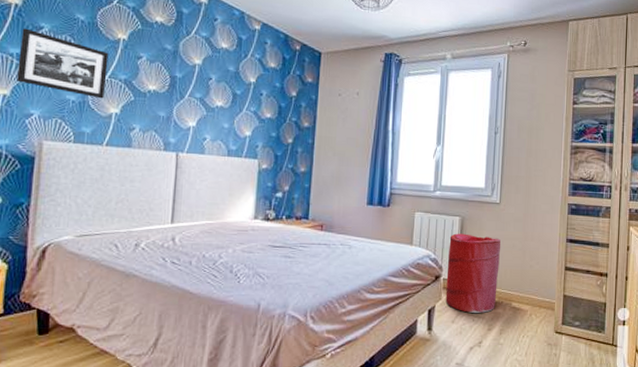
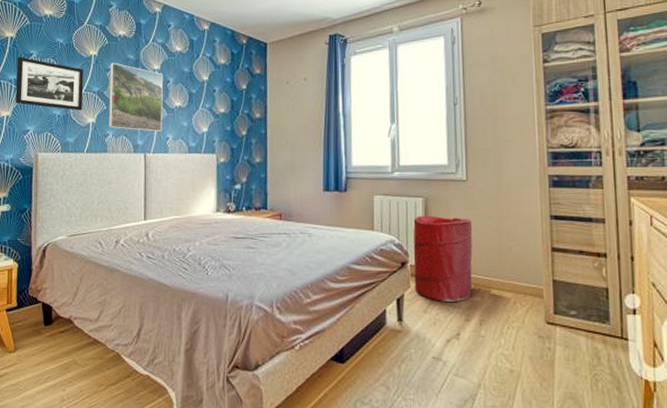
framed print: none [135,50,205,131] -> present [109,62,164,132]

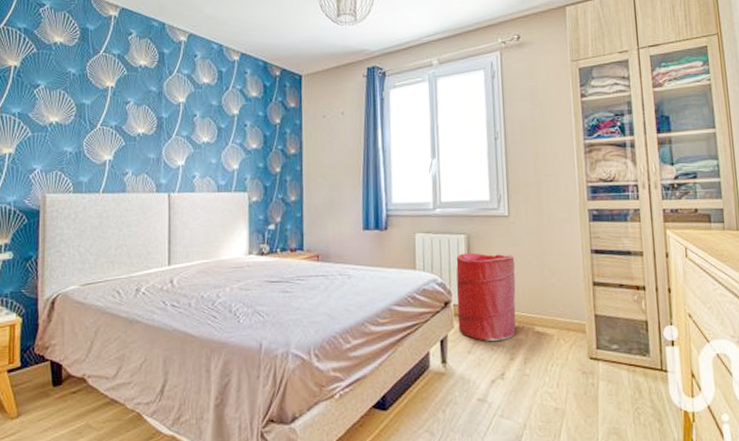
picture frame: present [15,56,84,111] -> none [20,88,99,147]
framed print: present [109,62,164,132] -> none [128,94,190,170]

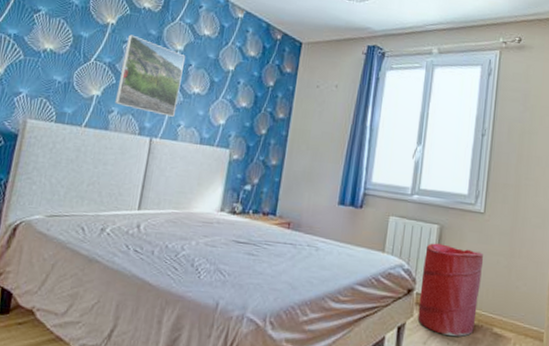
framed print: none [128,94,190,170] -> present [115,34,186,117]

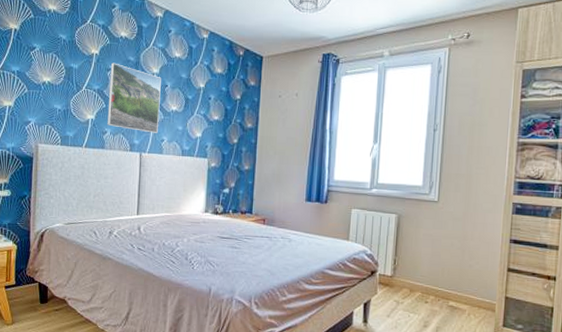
laundry hamper: present [417,243,484,337] -> none [381,230,439,310]

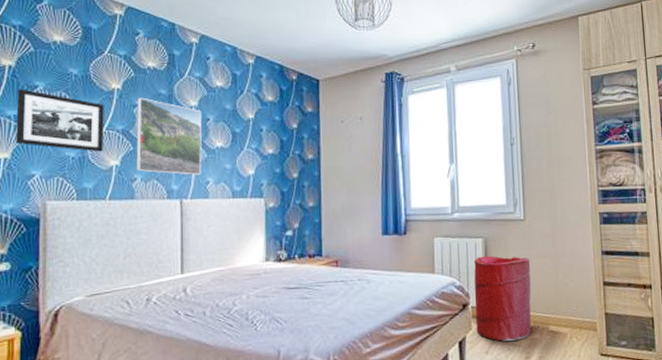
picture frame: none [18,49,85,107] -> present [16,89,104,152]
laundry hamper: none [381,230,439,310] -> present [474,256,532,342]

